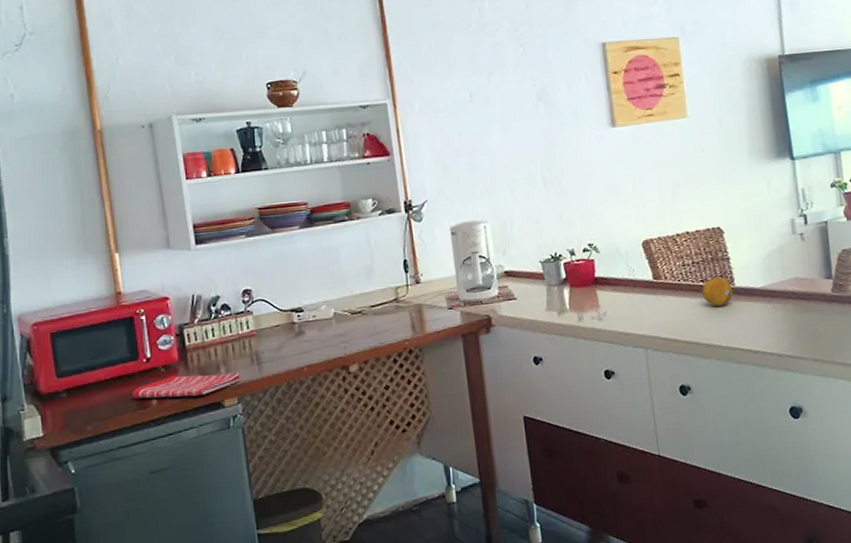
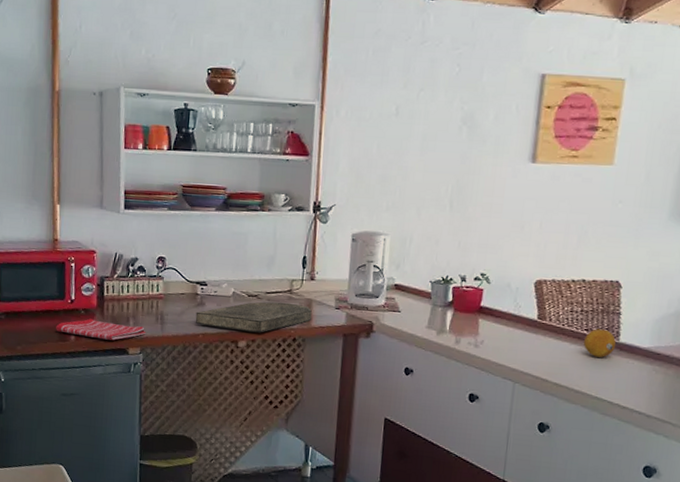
cutting board: none [295,312,424,357] -> present [195,301,312,333]

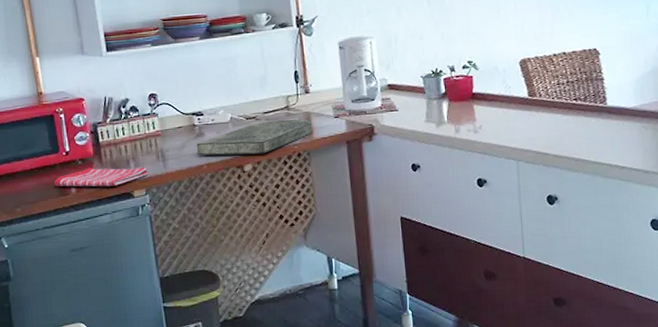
fruit: present [583,329,617,358] -> none [574,96,605,124]

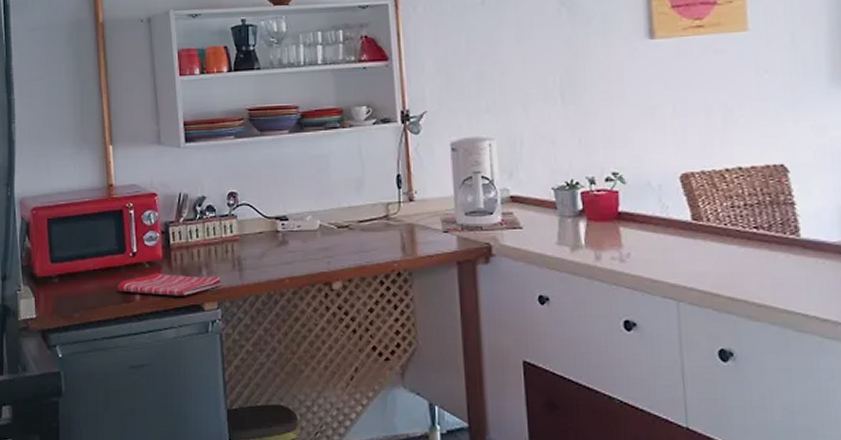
cutting board: present [196,119,312,156] -> none [278,231,416,270]

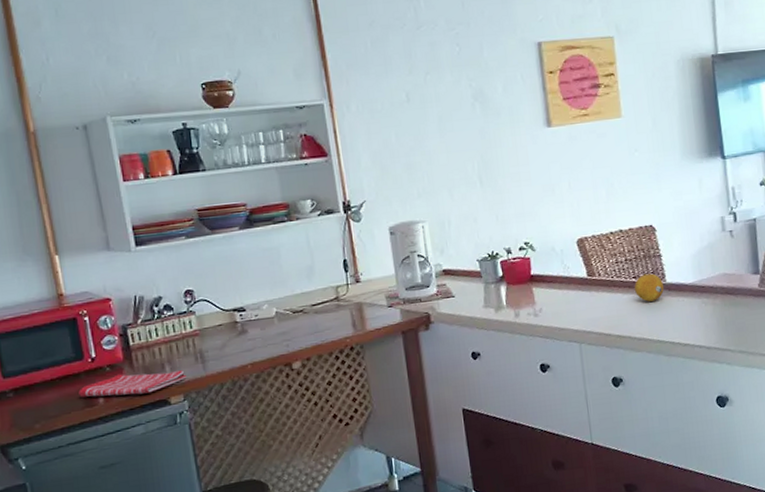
fruit: none [754,225,798,260] -> present [634,273,665,302]

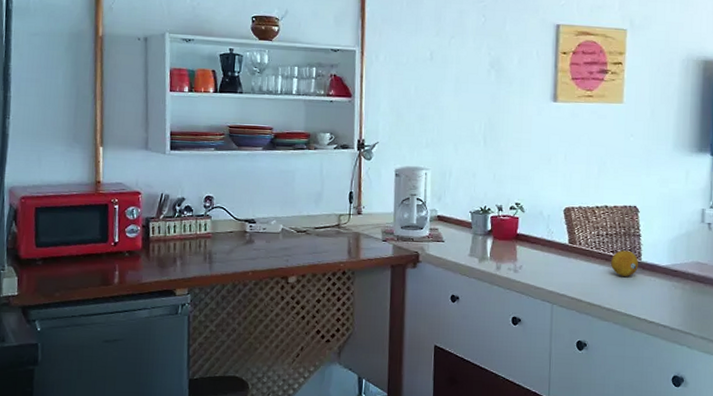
dish towel: present [78,370,187,397] -> none [98,260,194,282]

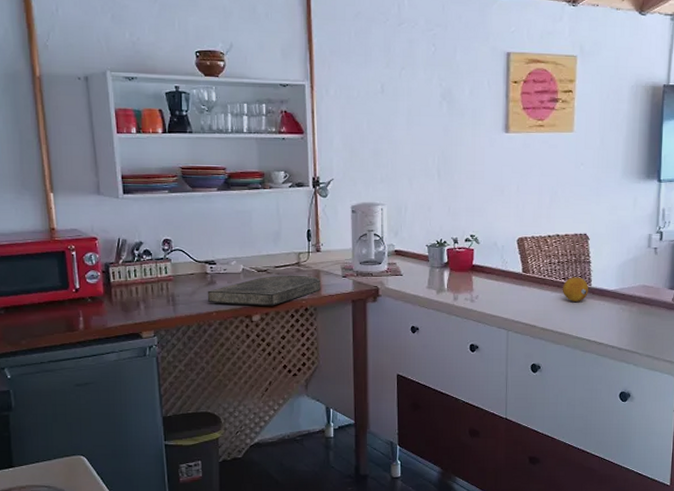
cutting board: none [244,236,360,268] -> present [207,275,320,306]

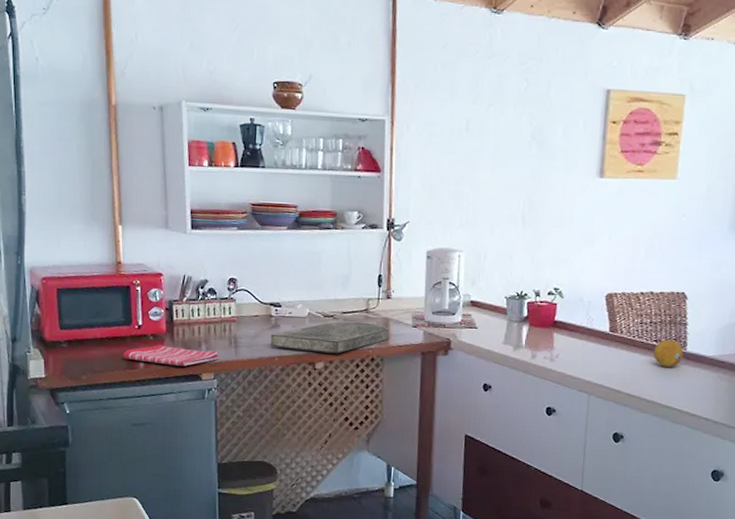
dish towel: none [62,306,158,326] -> present [123,344,219,367]

